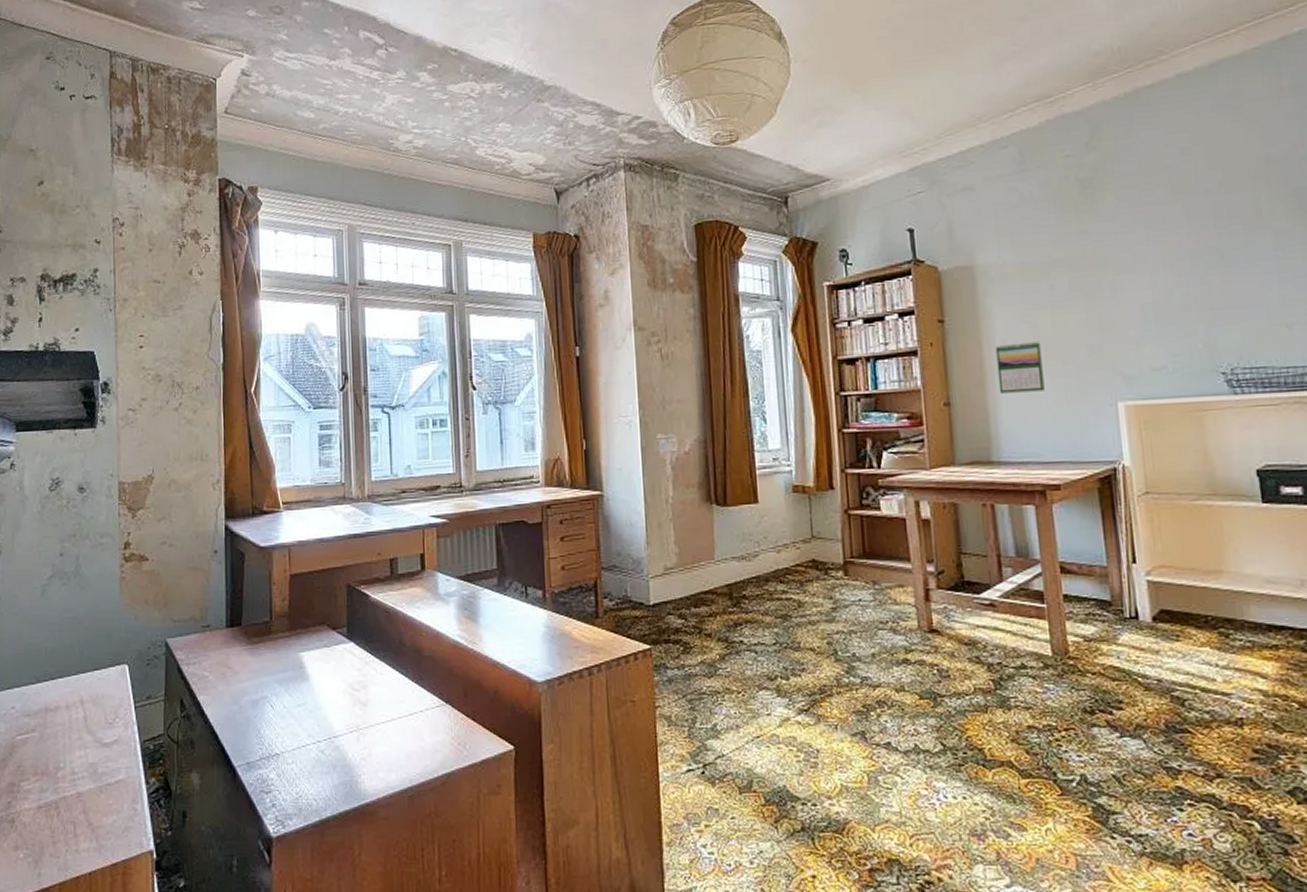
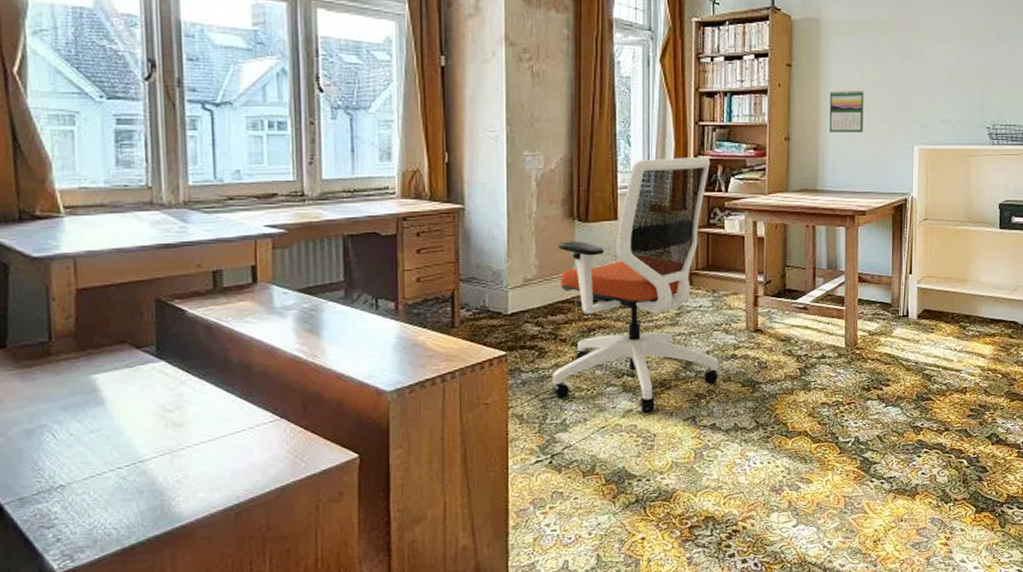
office chair: none [696,430,889,723] -> present [553,157,719,413]

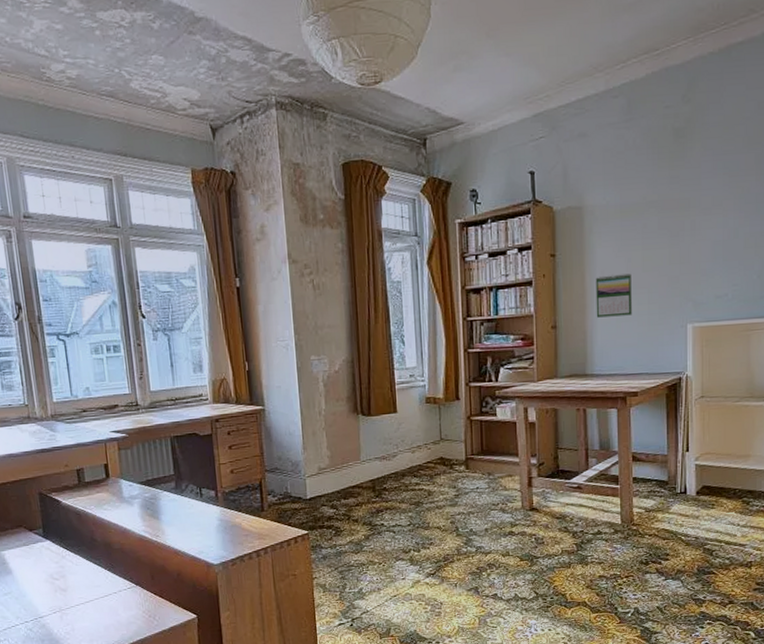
office chair: present [553,157,719,413] -> none [345,350,498,584]

